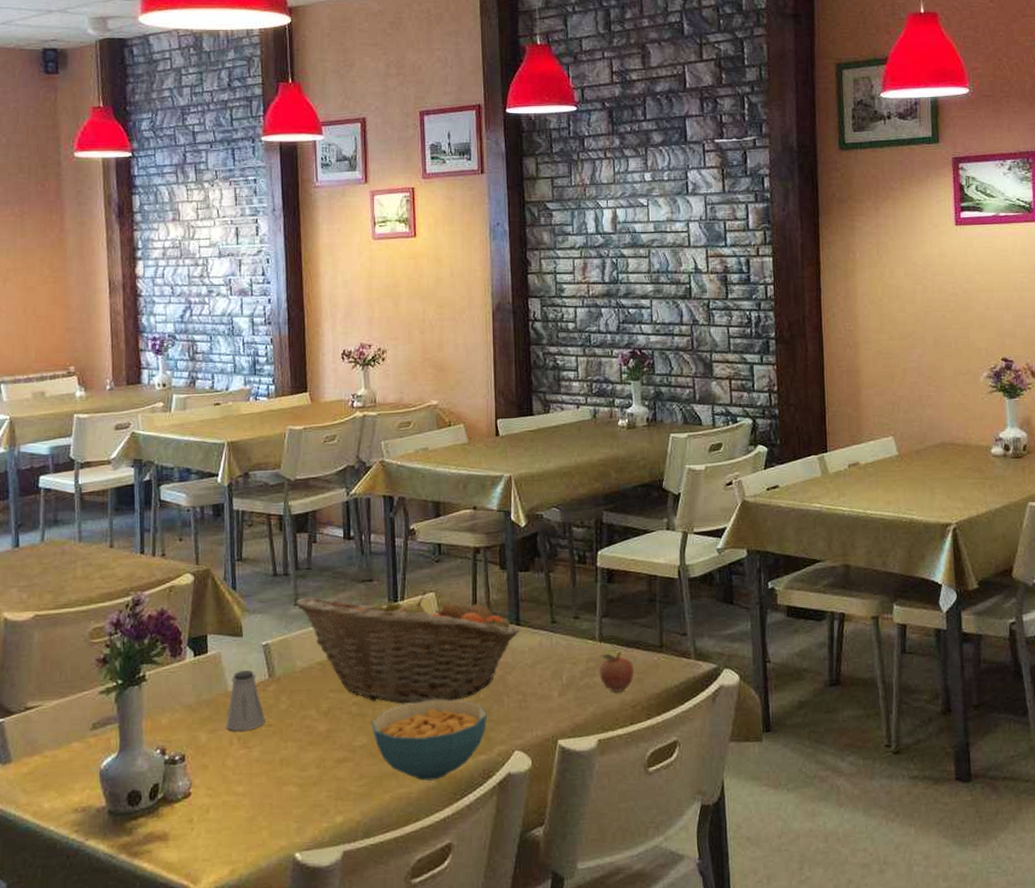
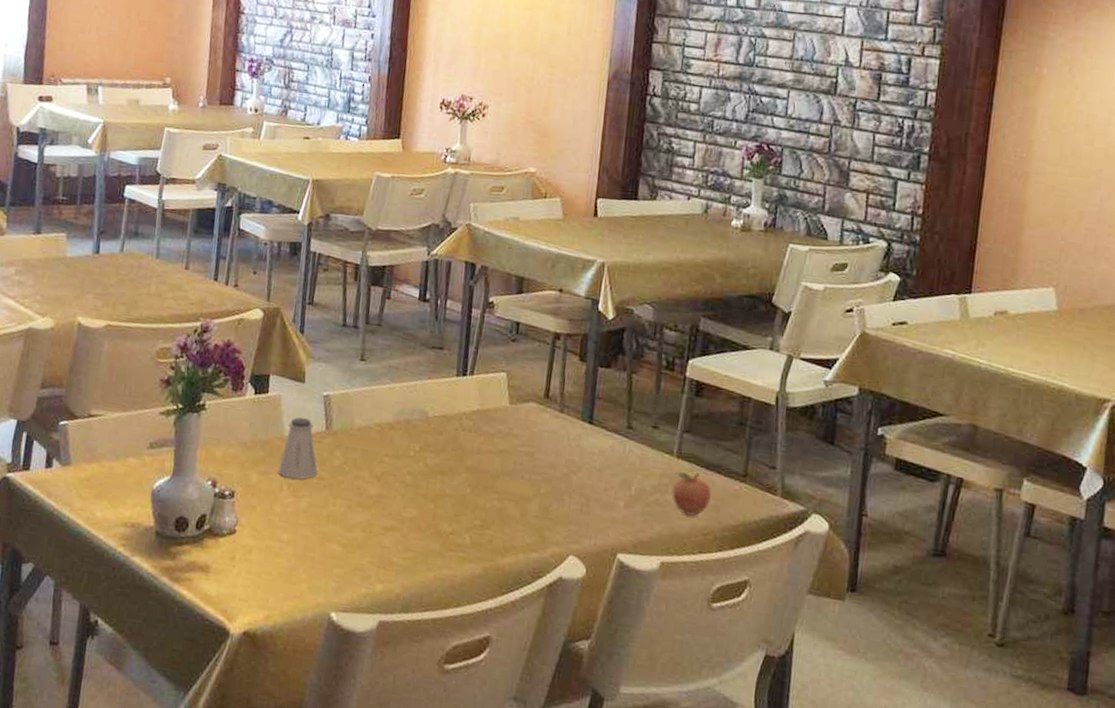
fruit basket: present [294,590,520,704] -> none [360,353,593,491]
cereal bowl: present [371,699,488,781] -> none [423,483,546,569]

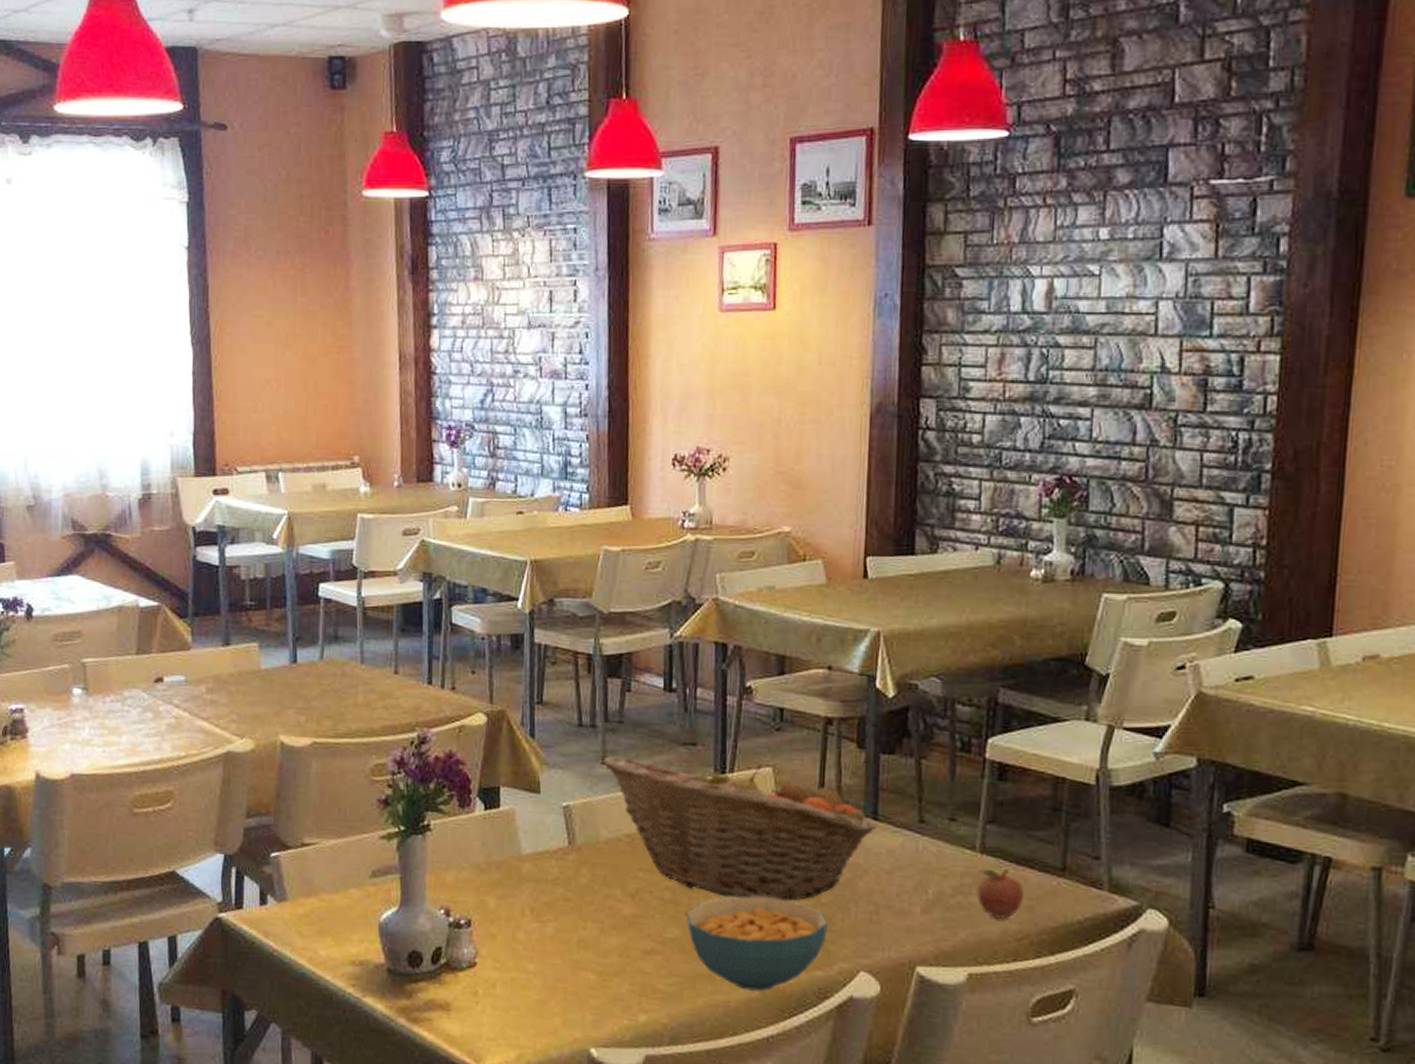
saltshaker: present [278,417,318,480] -> none [518,833,562,903]
fruit basket: none [360,353,593,491] -> present [601,755,878,901]
cereal bowl: none [423,483,546,569] -> present [686,895,829,991]

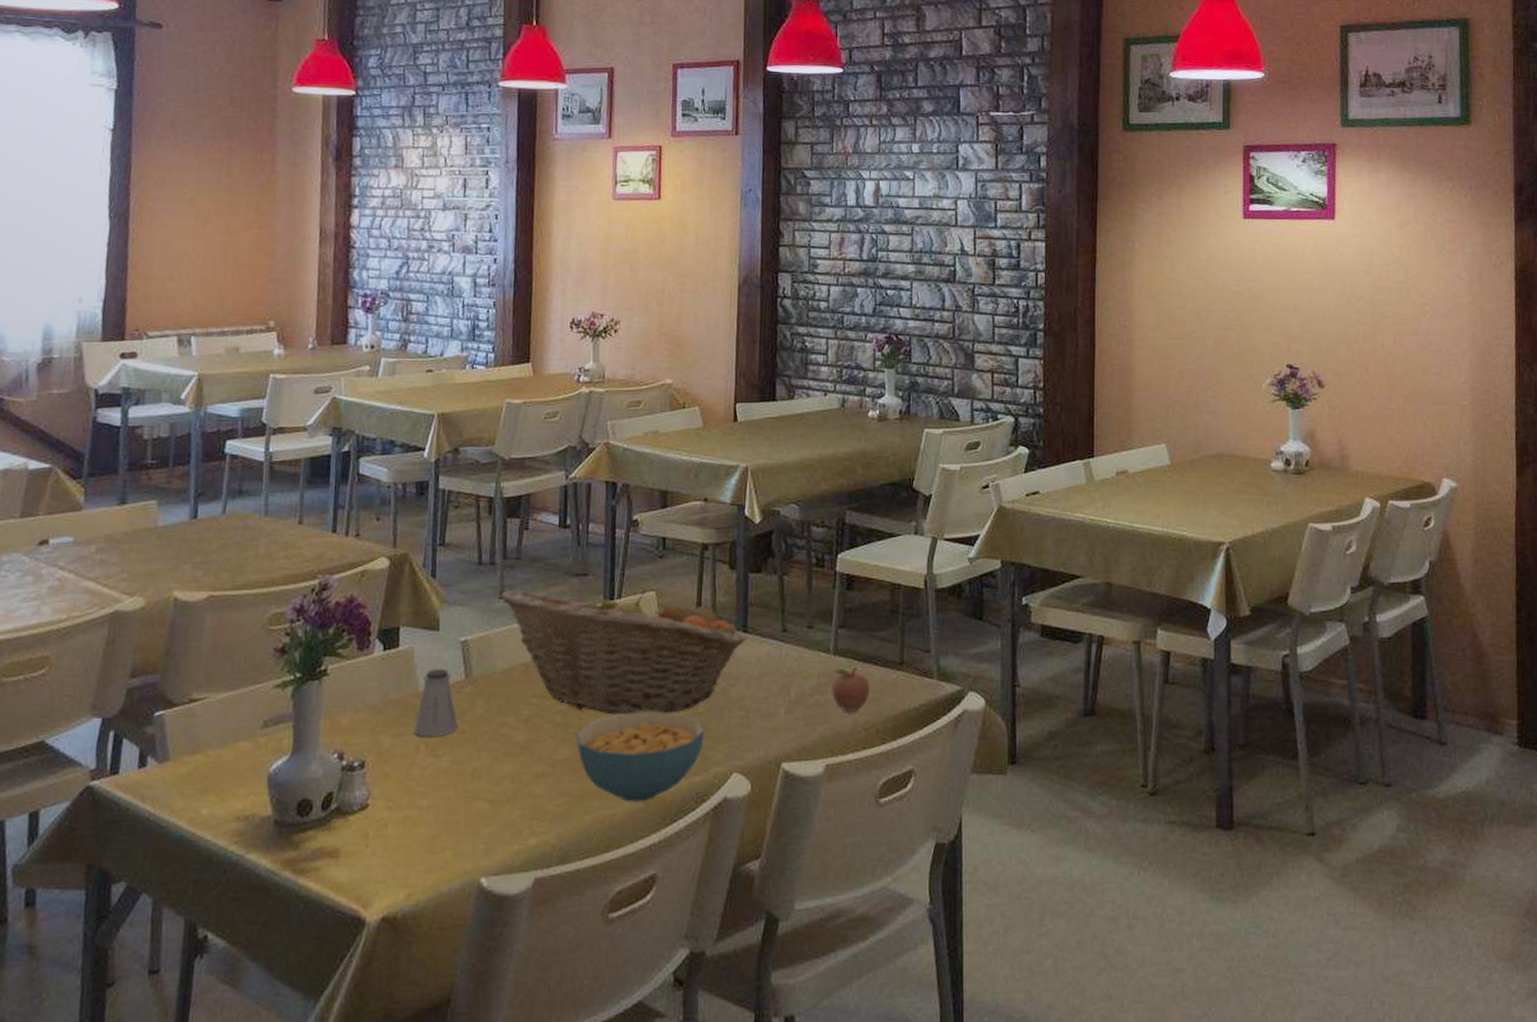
saltshaker: none [518,833,562,903] -> present [413,669,458,737]

